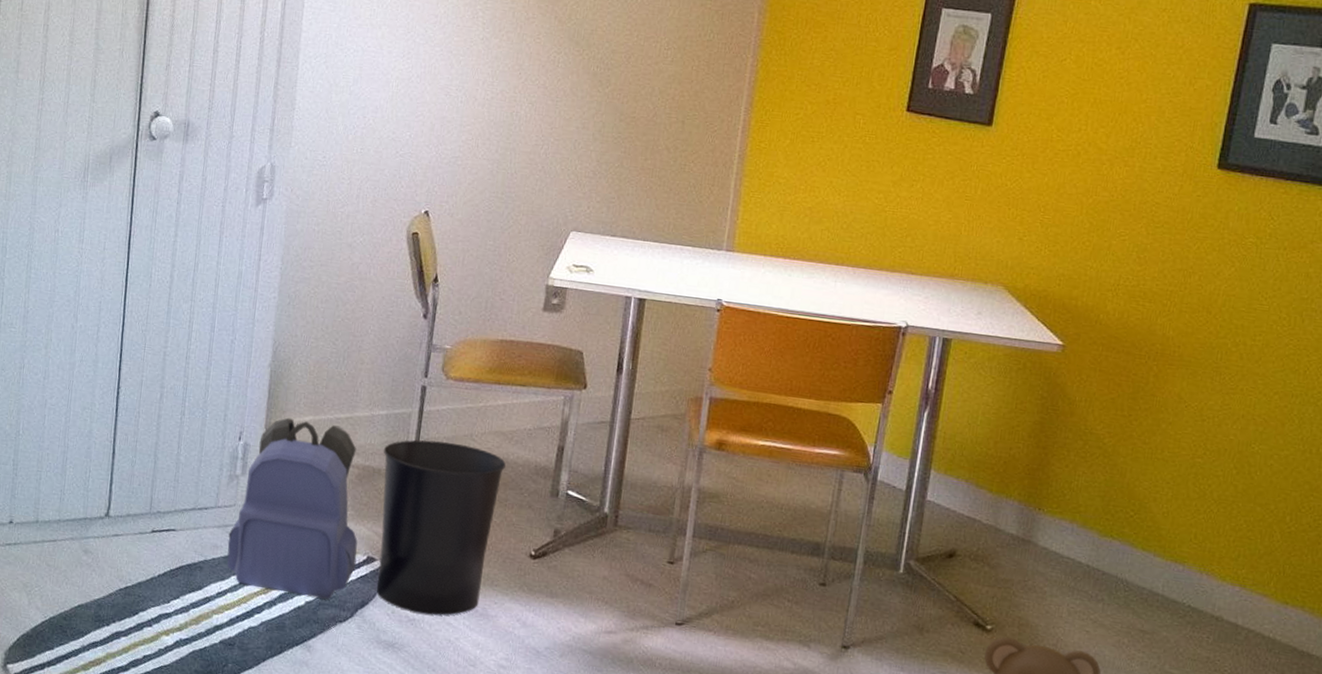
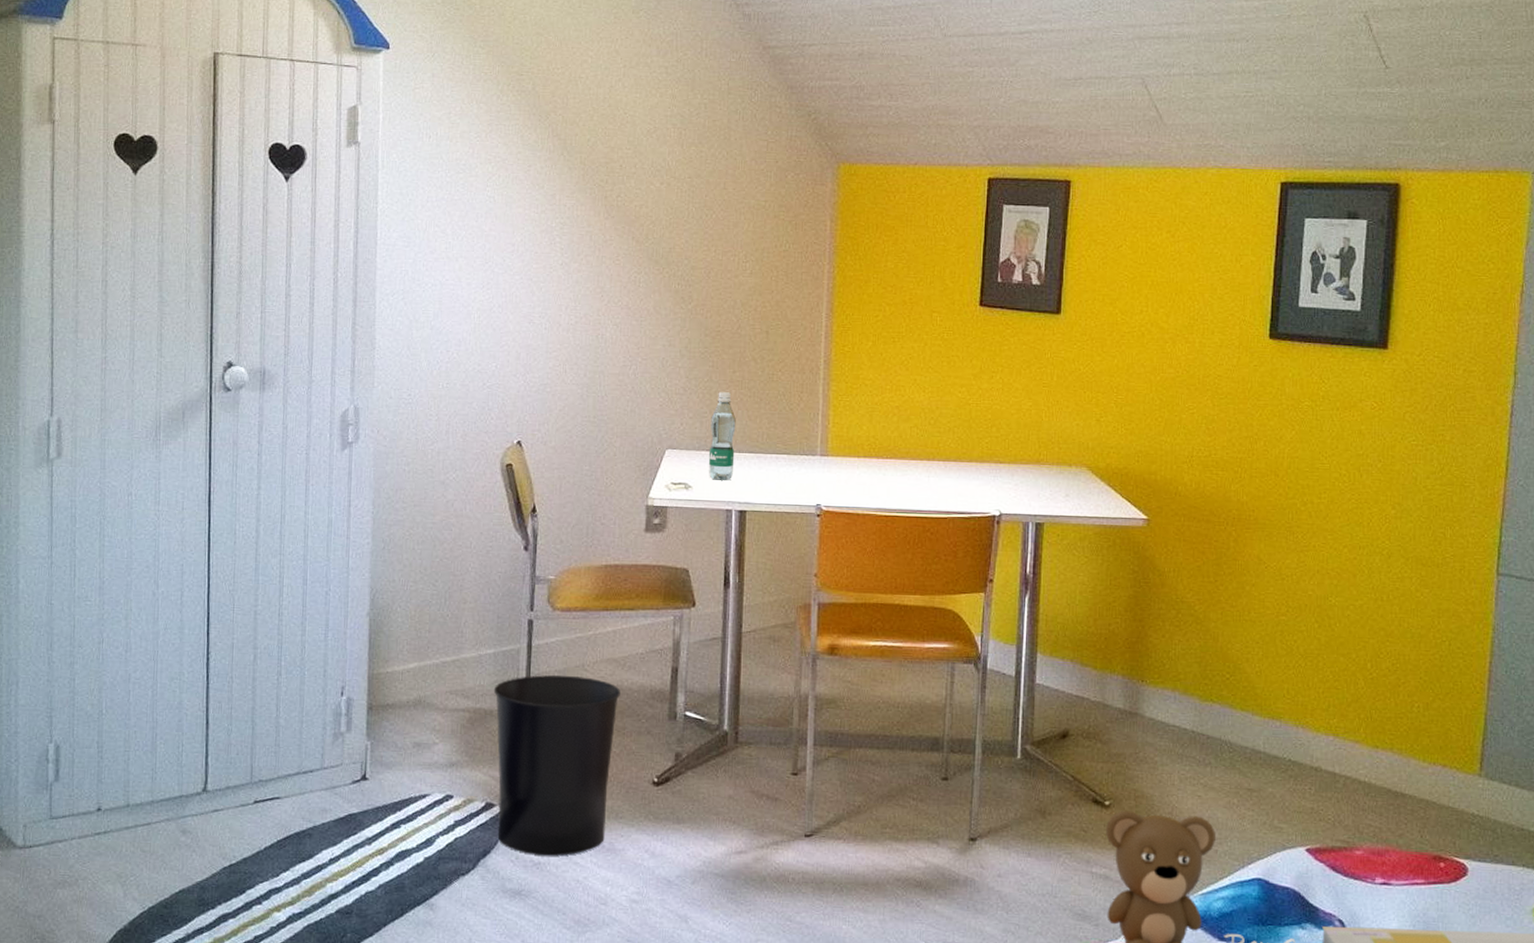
backpack: present [226,417,358,599] -> none [337,666,475,853]
bottle: none [611,178,644,268] -> present [708,392,736,481]

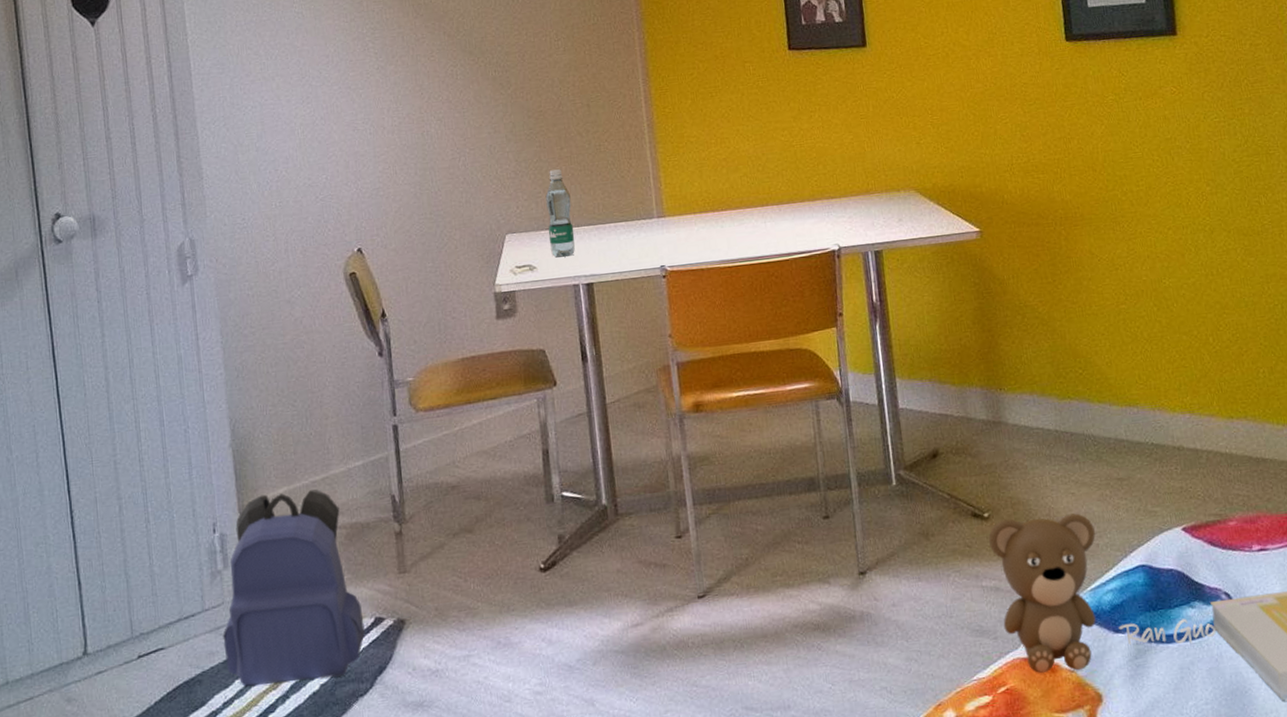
backpack: none [337,666,475,853] -> present [223,489,365,686]
waste bin: present [493,675,620,856] -> none [367,473,500,663]

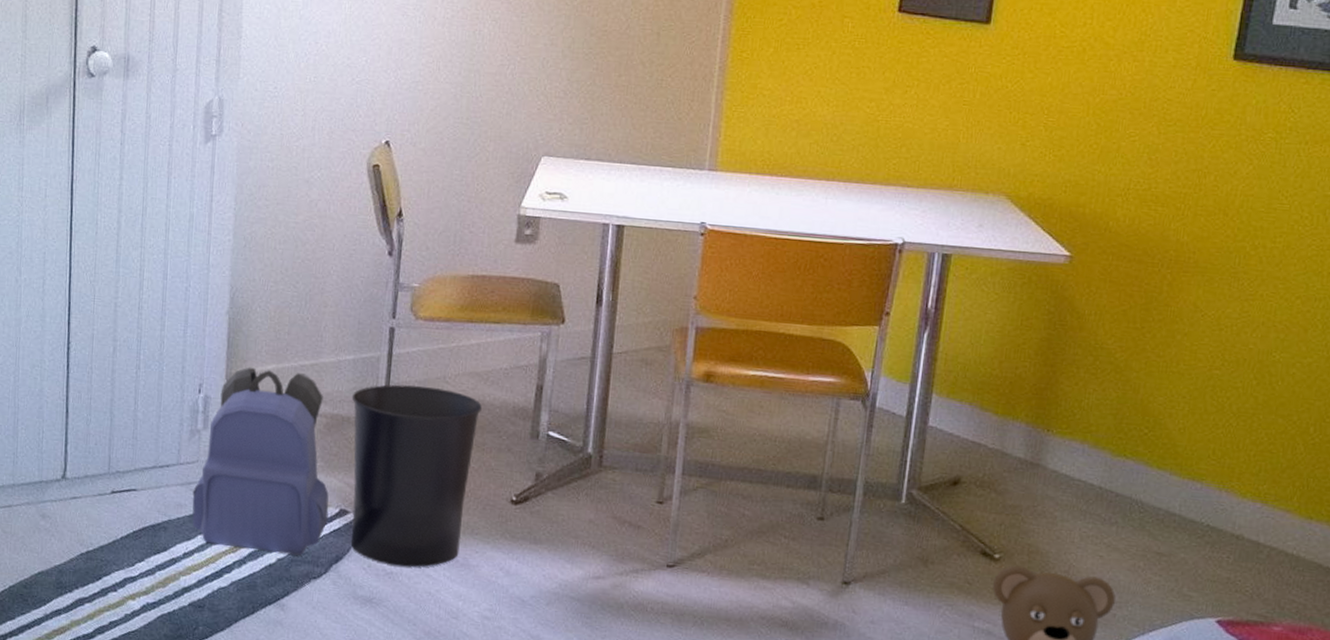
waste bin: none [367,473,500,663] -> present [350,384,482,567]
bottle: present [545,169,575,258] -> none [585,97,619,193]

